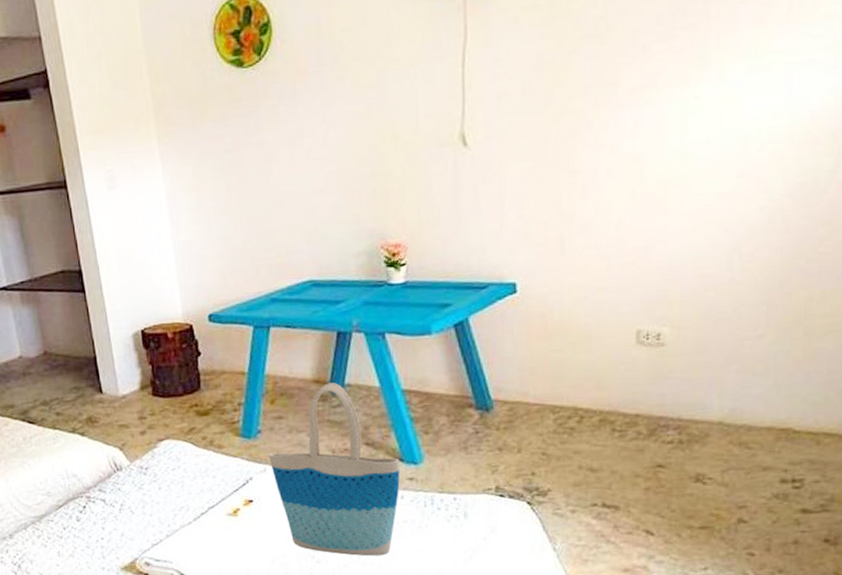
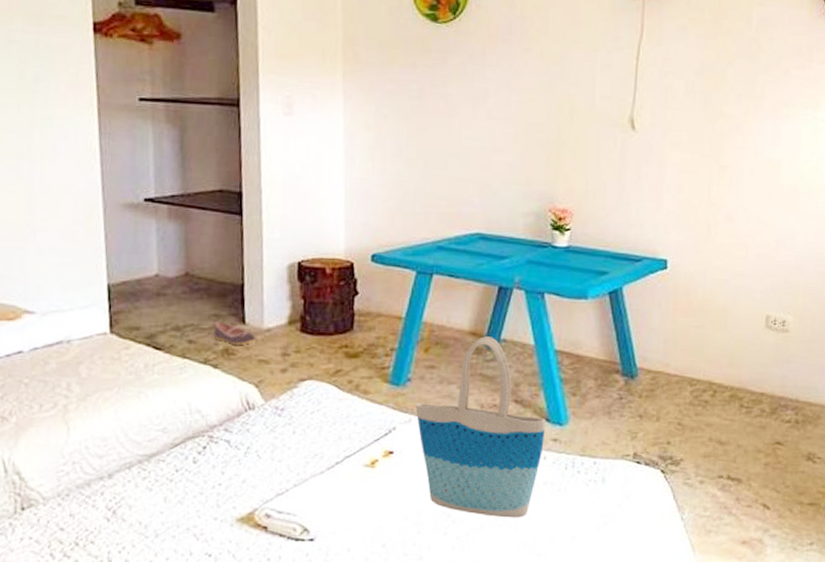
shoe: none [76,393,114,413] -> present [213,321,256,345]

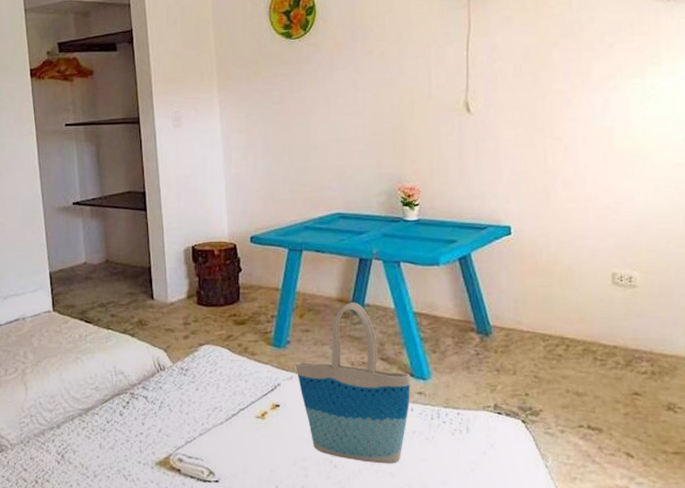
shoe: present [213,321,256,345] -> none [130,298,162,317]

